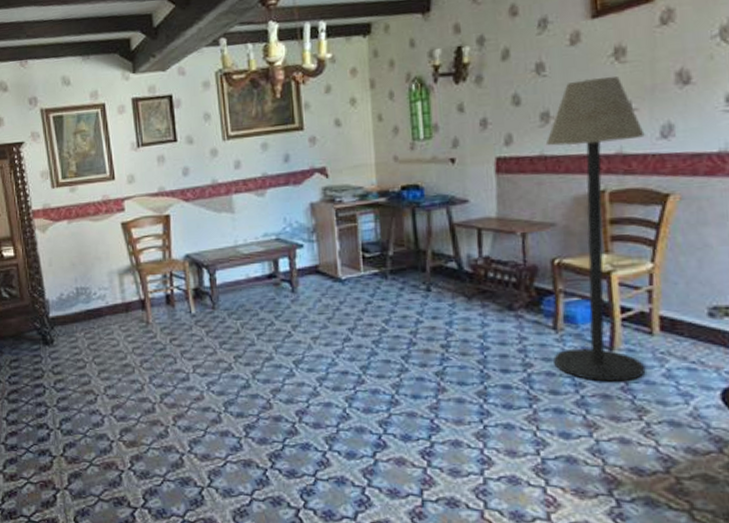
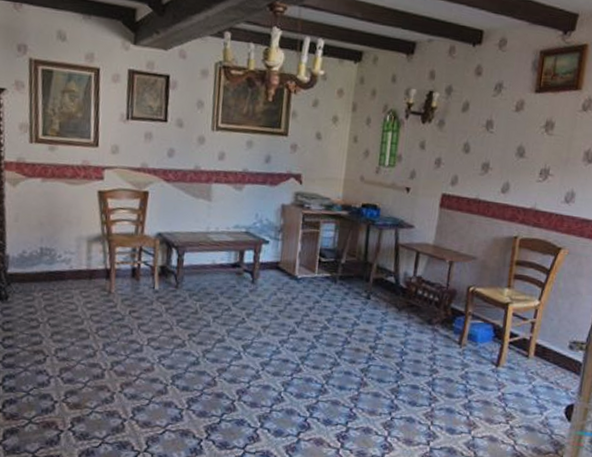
floor lamp: present [545,76,646,382] -> none [454,142,554,393]

